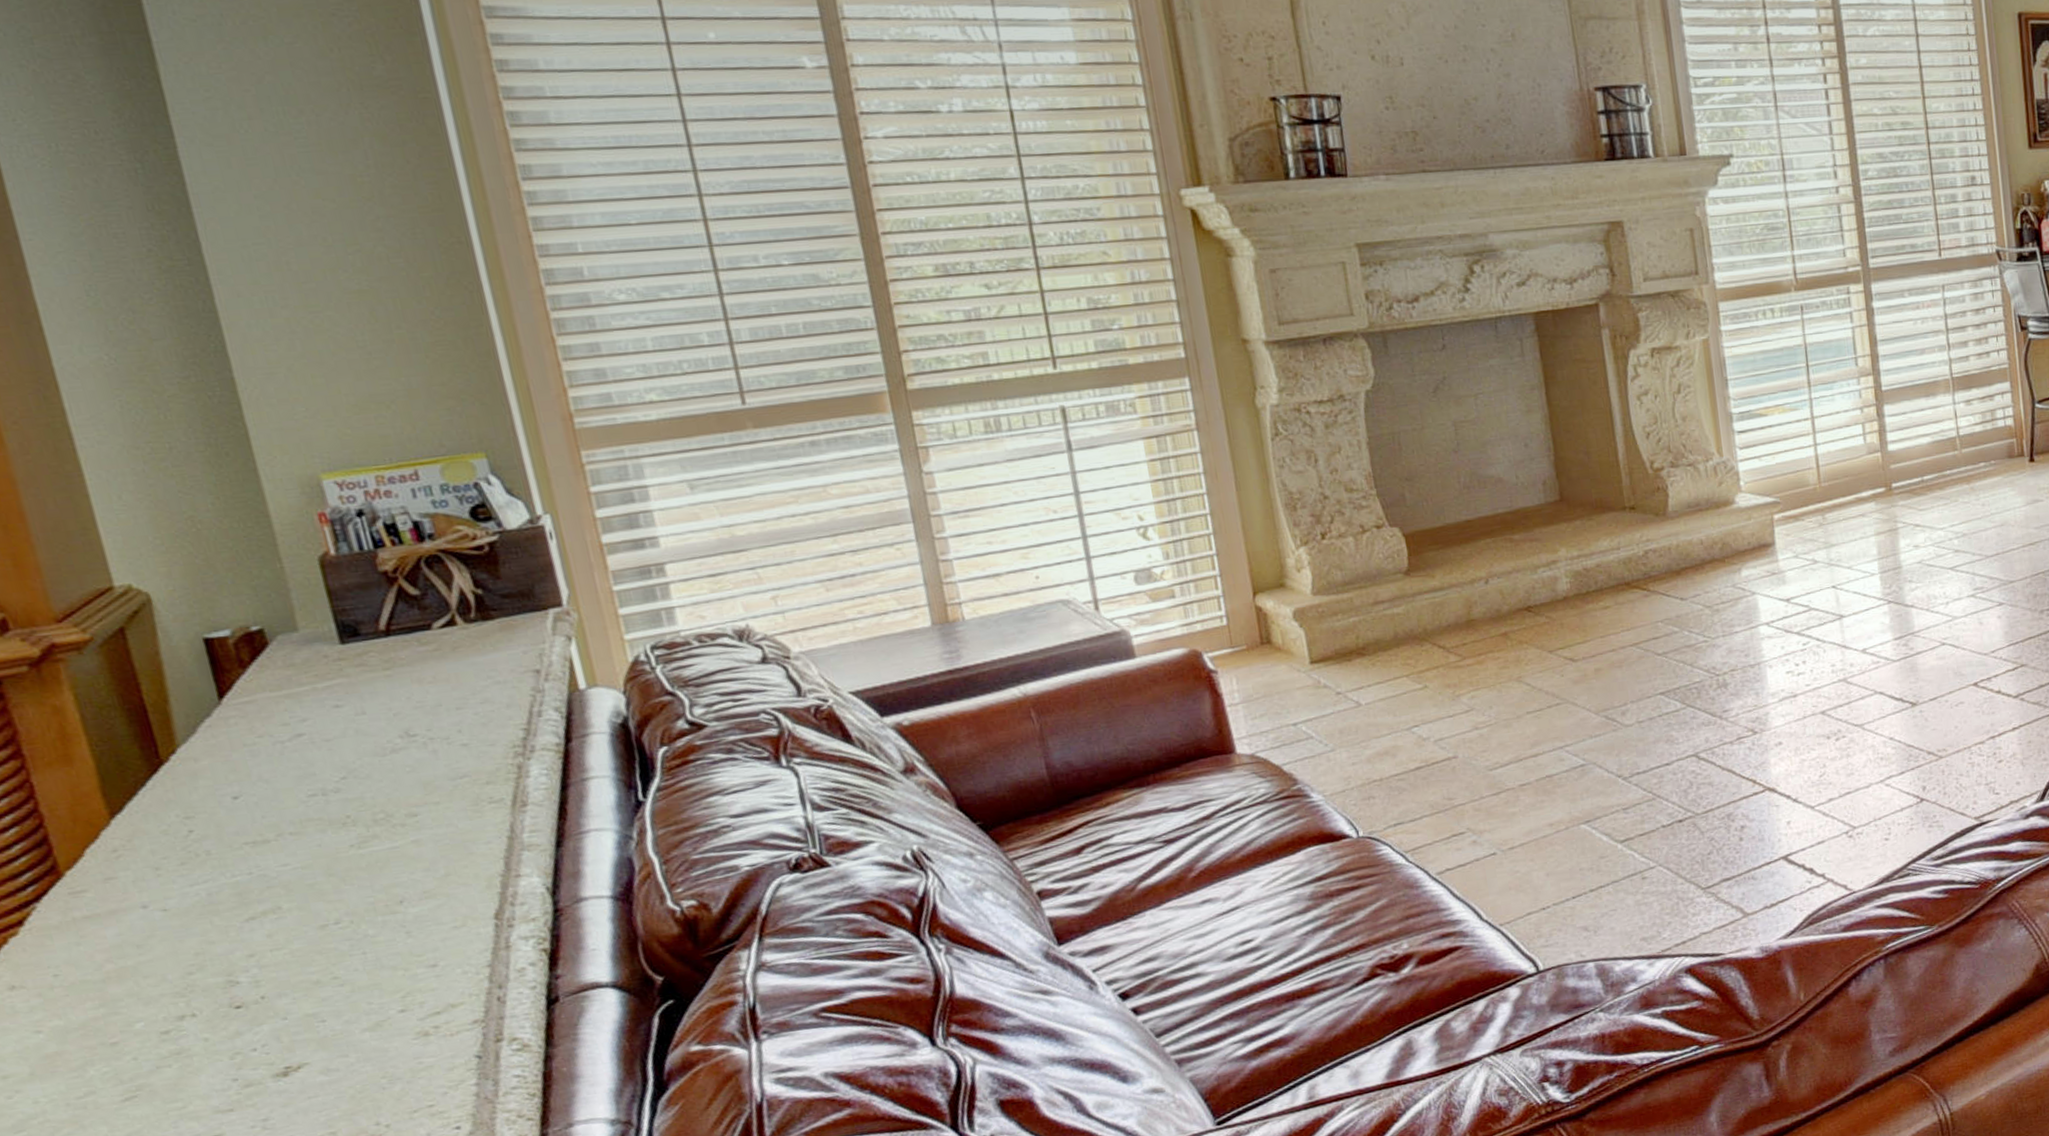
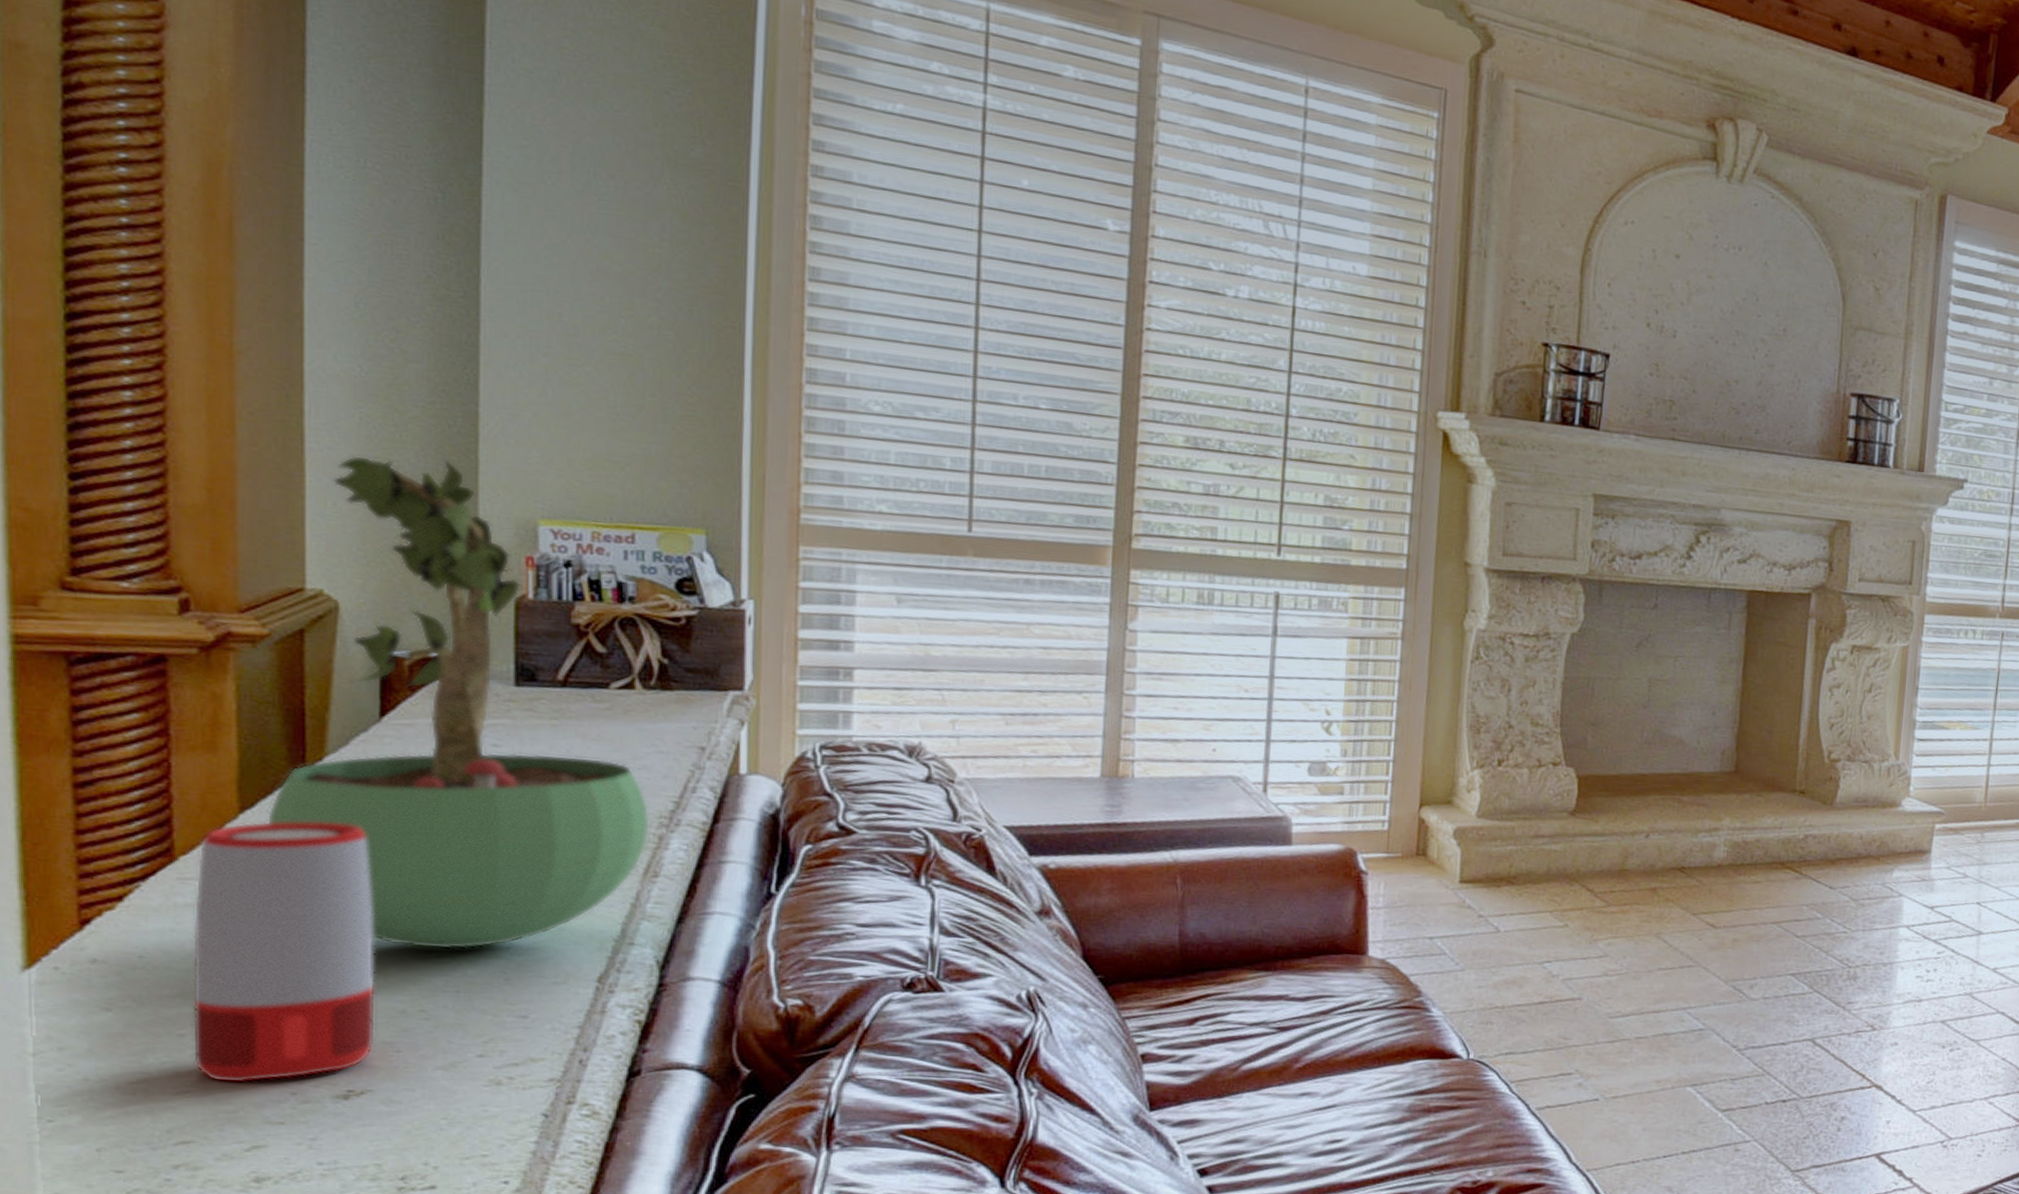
speaker: none [81,810,300,1082] -> present [192,821,377,1084]
potted plant: none [111,432,509,919] -> present [266,455,651,950]

